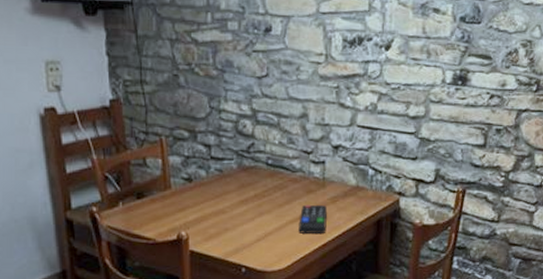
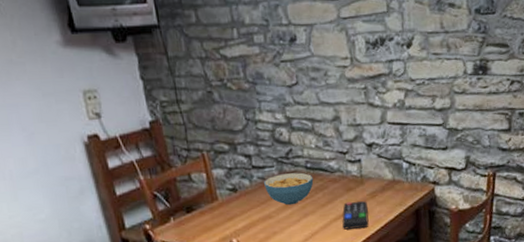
cereal bowl: none [221,168,273,202] -> present [264,172,314,206]

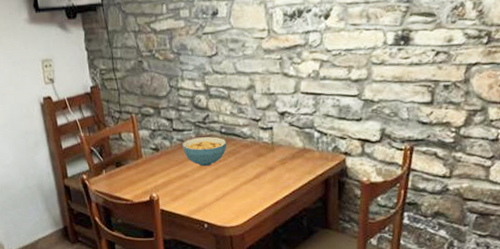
remote control: present [342,201,369,230] -> none [252,167,277,193]

